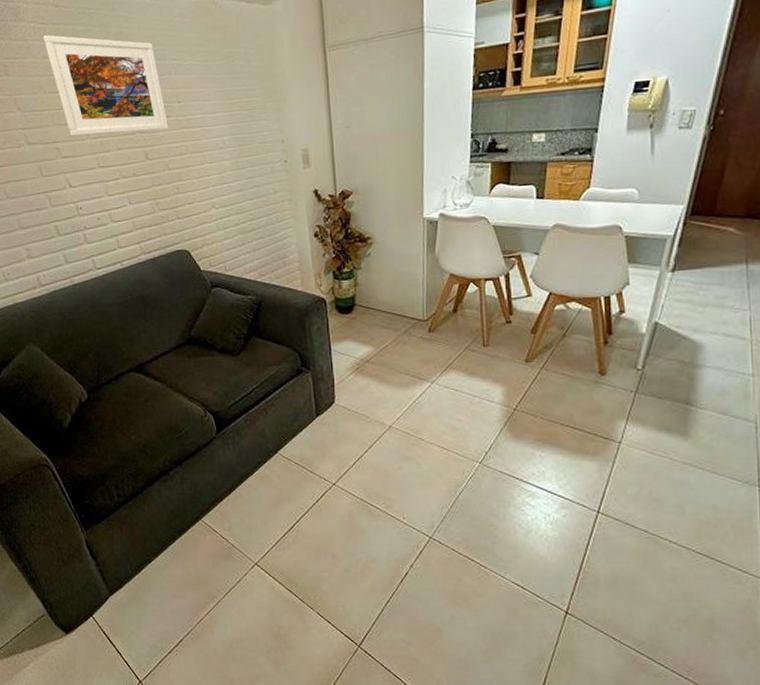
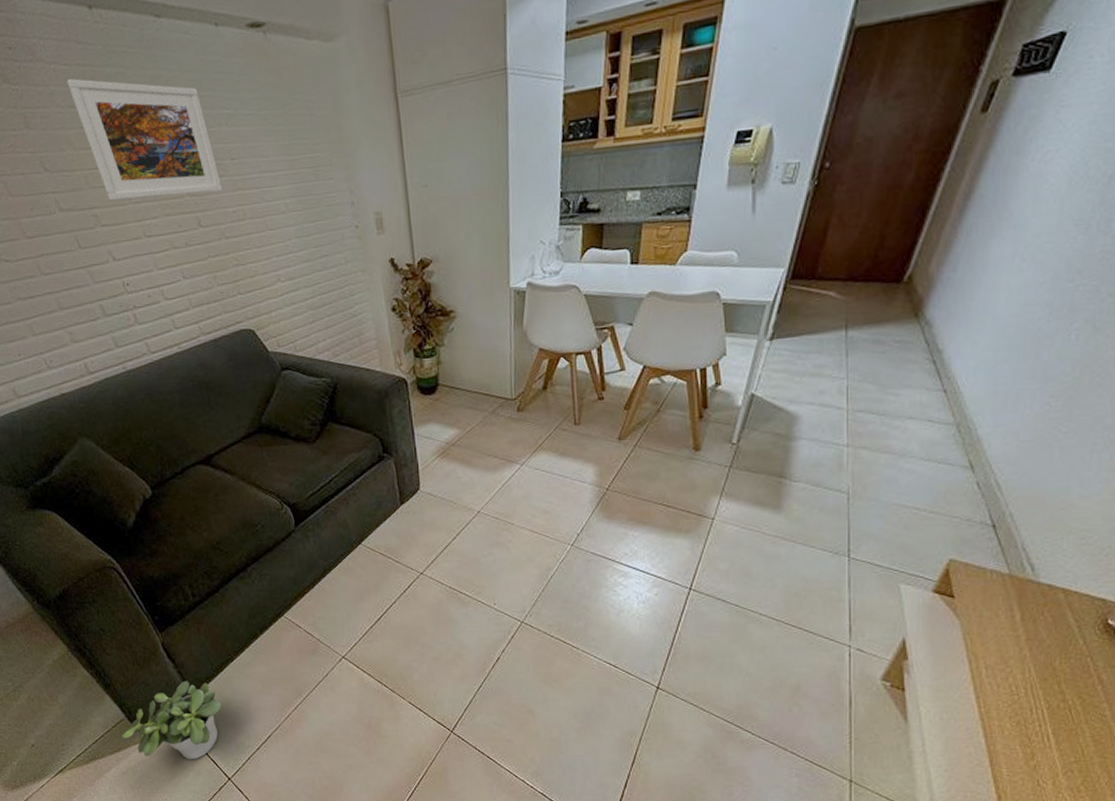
potted plant: none [41,579,138,660] -> present [121,680,222,760]

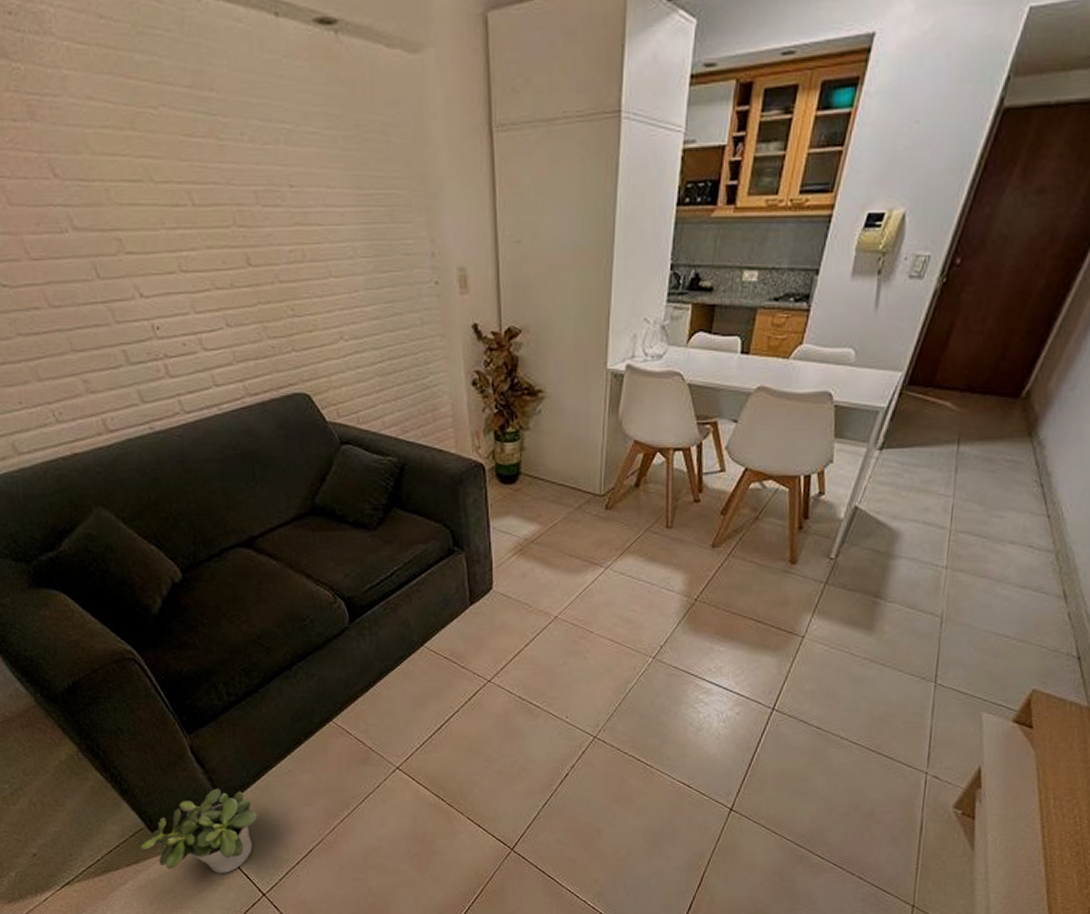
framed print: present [66,78,223,201] -> none [84,63,278,225]

